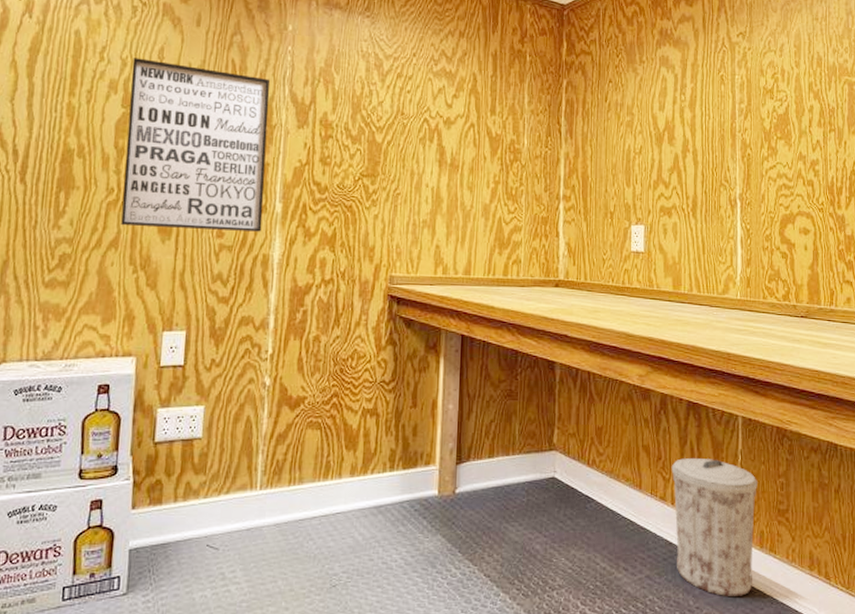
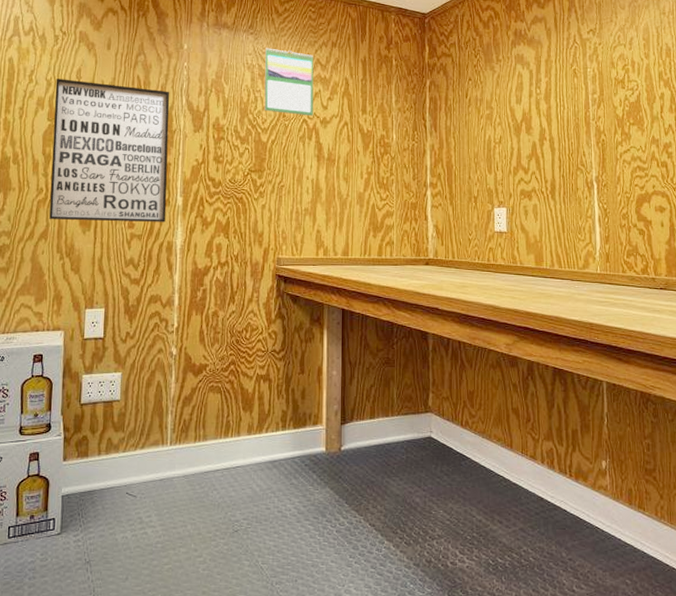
calendar: none [380,34,439,116] -> present [264,48,314,117]
trash can: present [671,458,757,596] -> none [540,420,624,550]

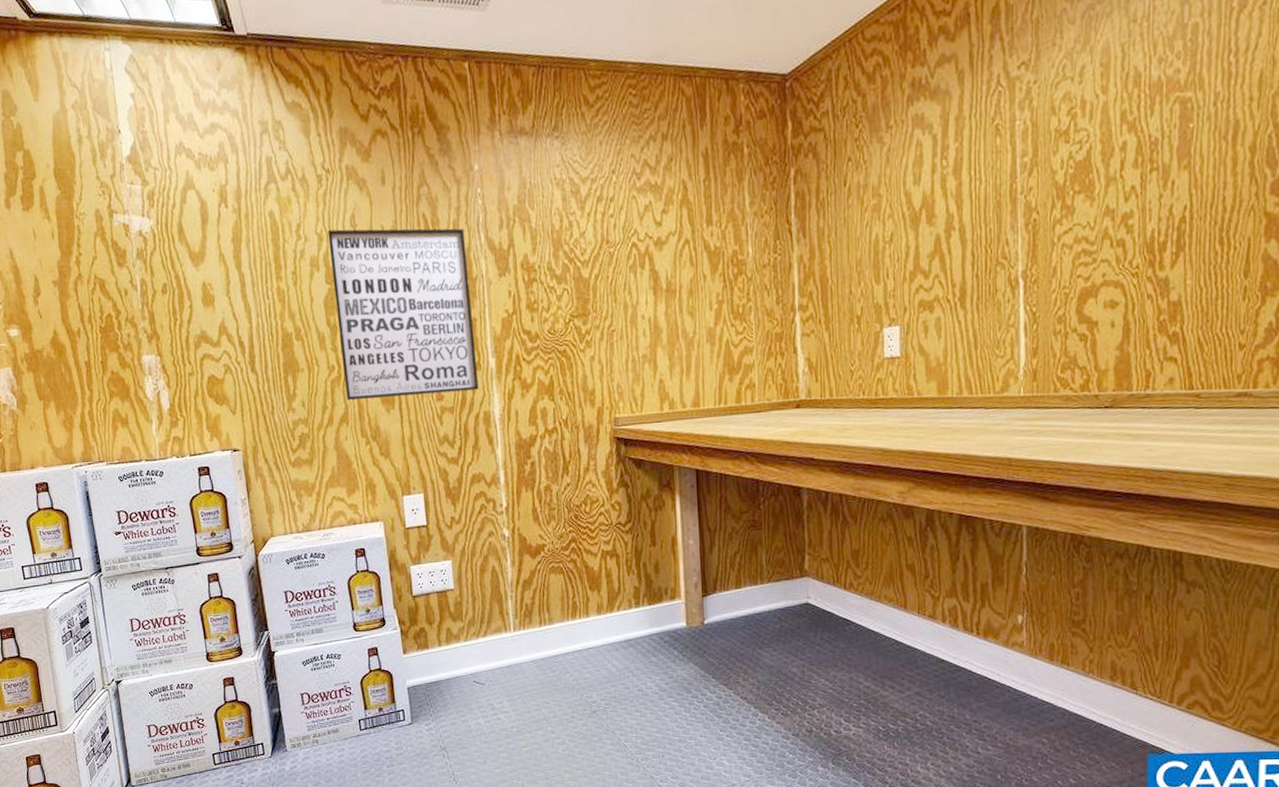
calendar: present [264,48,314,117] -> none [577,153,644,239]

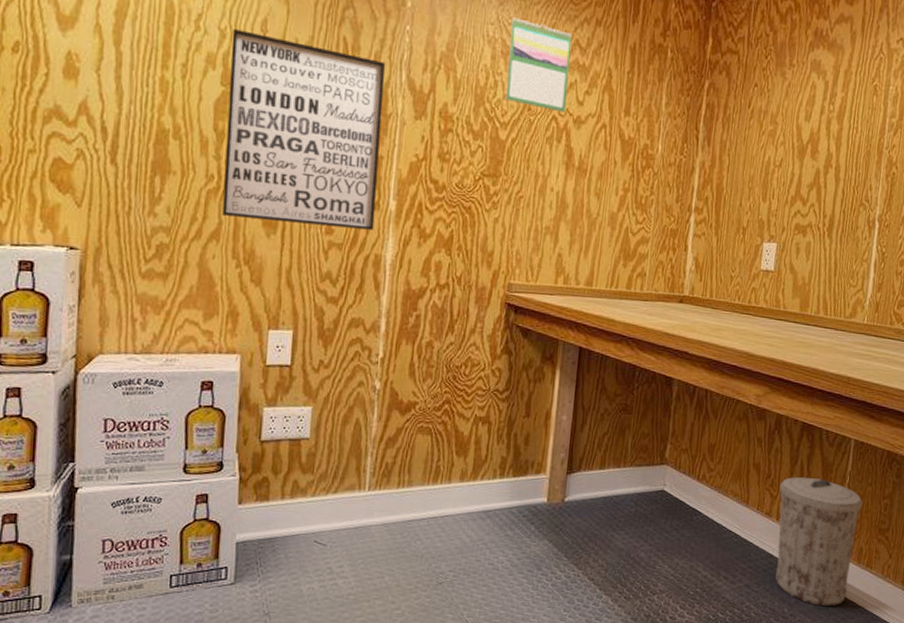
calendar: none [577,153,644,239] -> present [505,17,572,113]
trash can: none [941,573,1046,709] -> present [775,477,862,606]

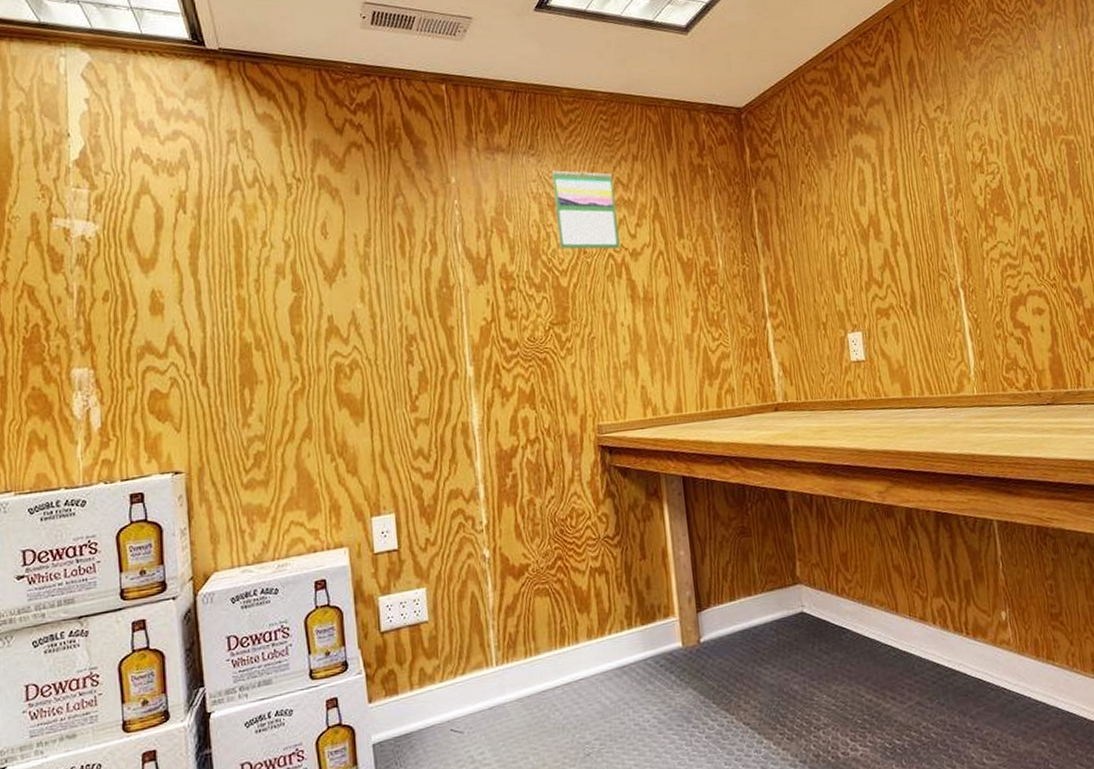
wall art: present [222,29,386,231] -> none [296,237,456,415]
trash can: present [775,477,862,606] -> none [927,569,1033,713]

